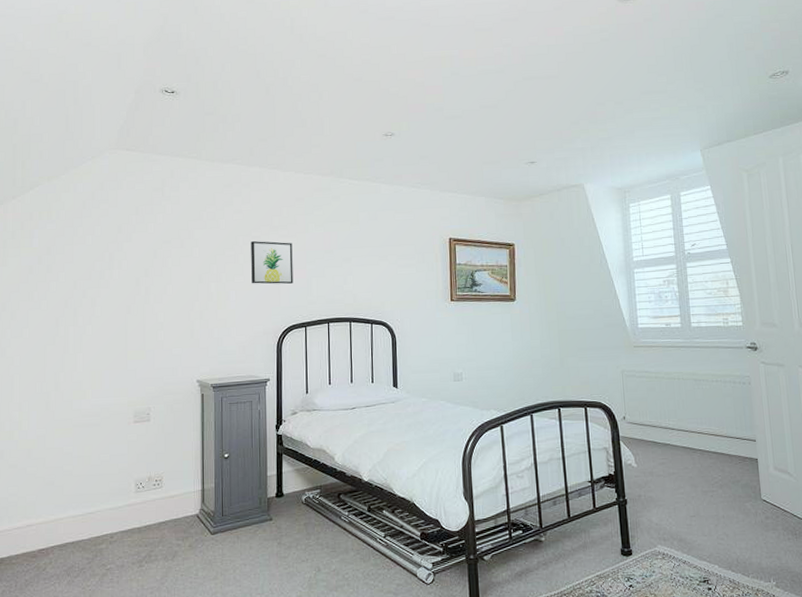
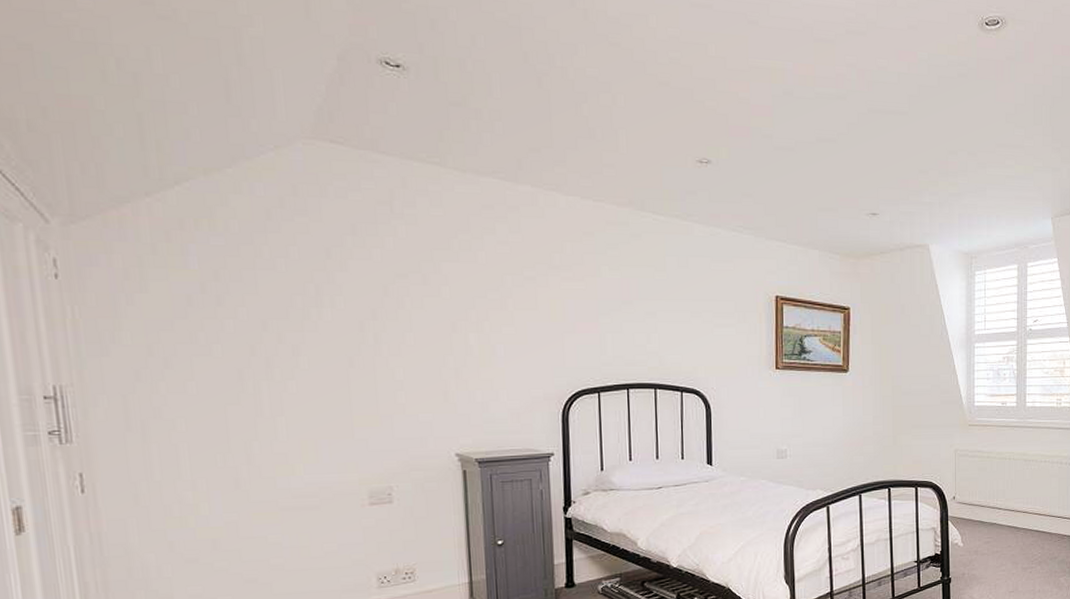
wall art: present [251,241,293,284] -> none [523,283,582,339]

